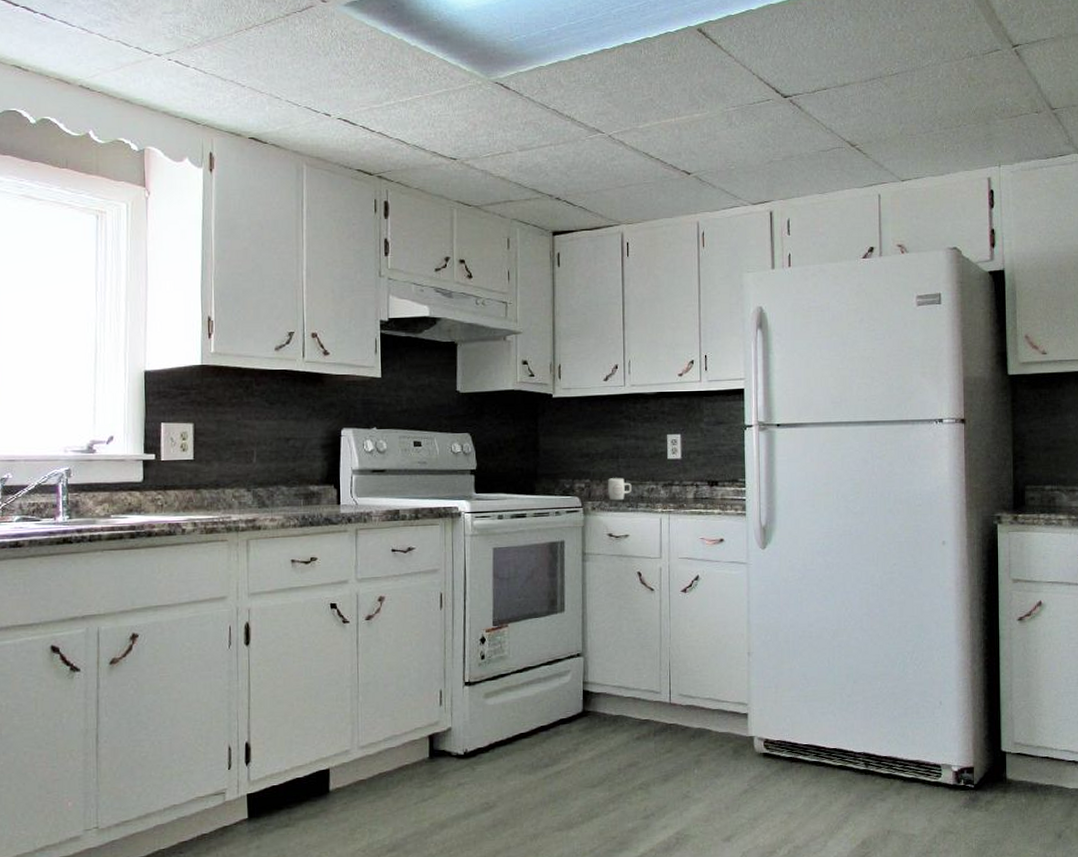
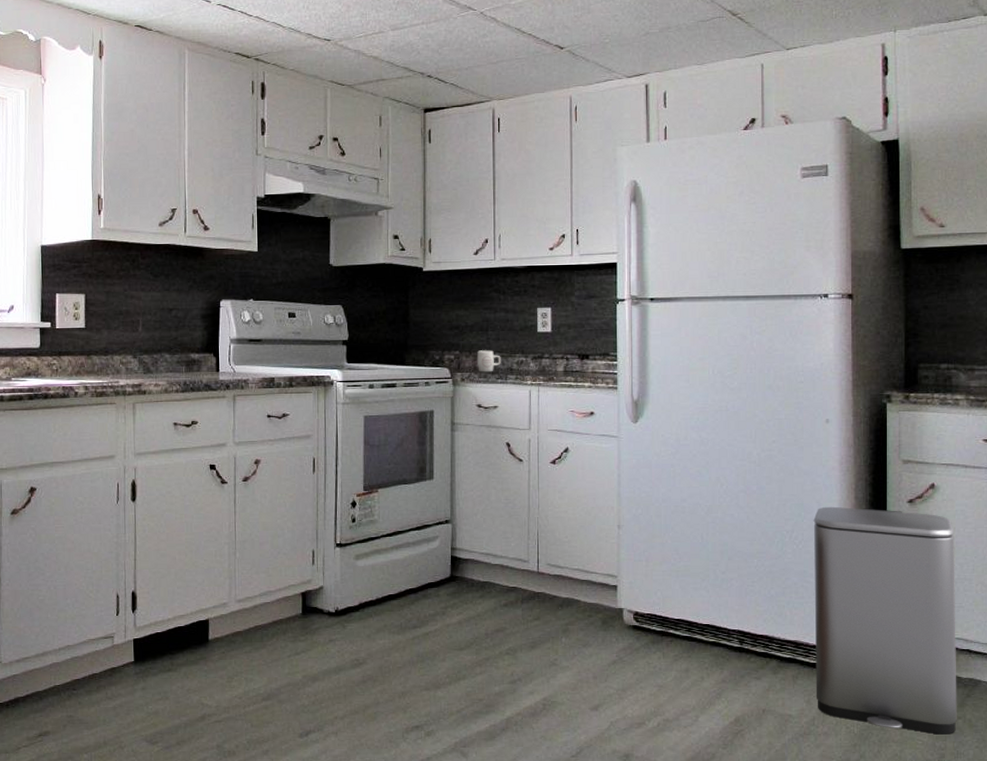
pedal bin: none [932,626,1065,845] -> present [813,506,957,735]

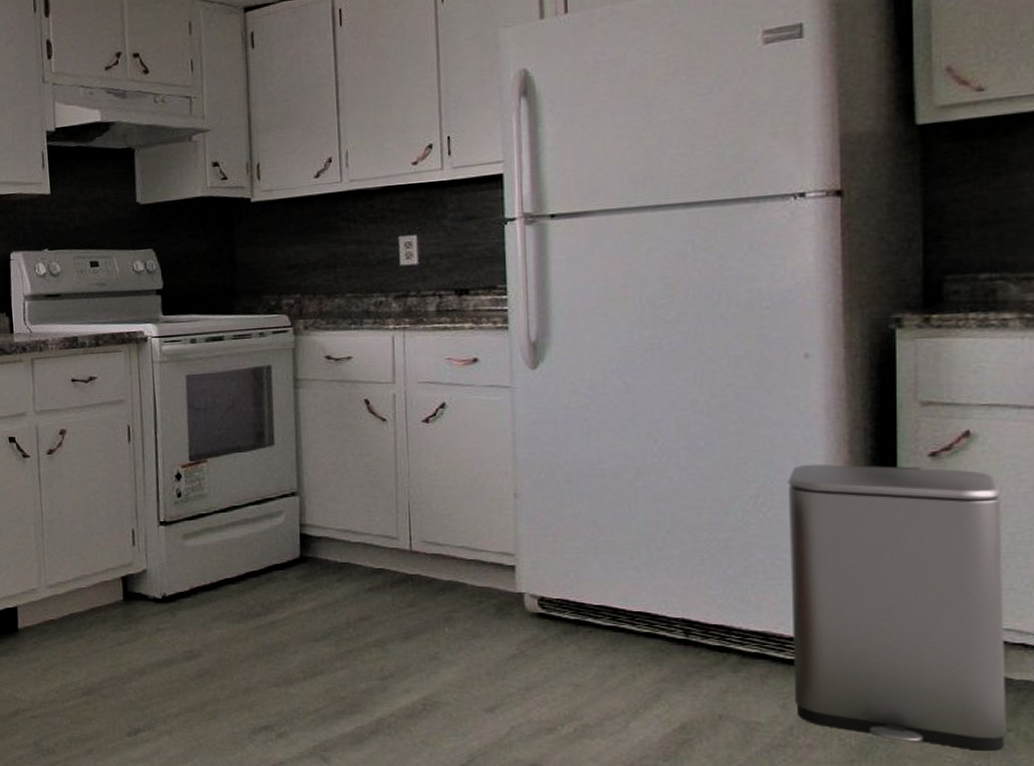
mug: present [477,350,501,373] -> none [323,290,354,318]

